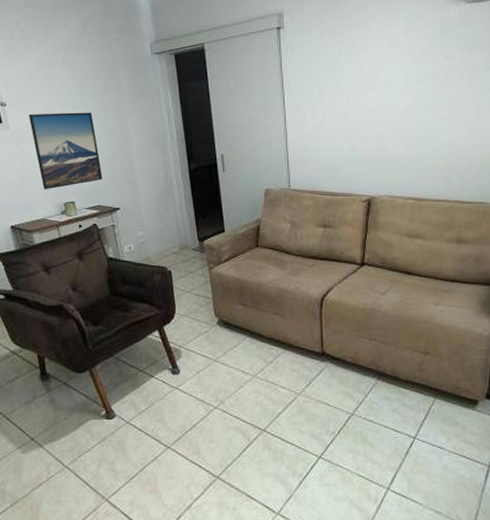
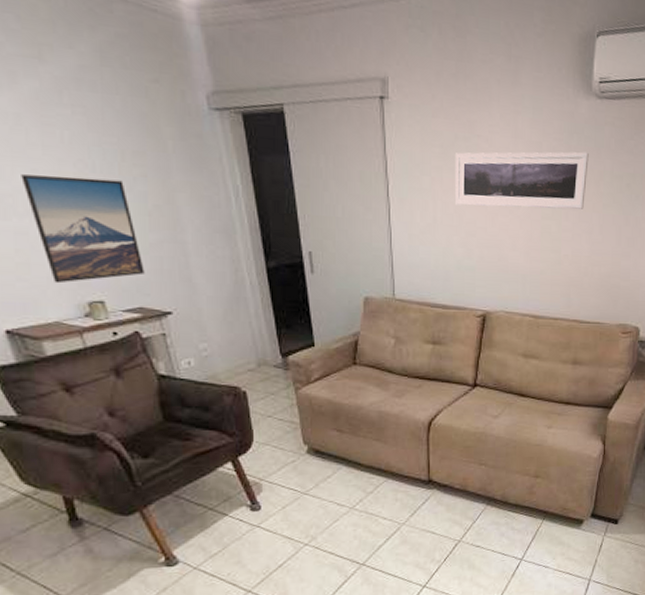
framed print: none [339,50,461,107] -> present [454,152,589,210]

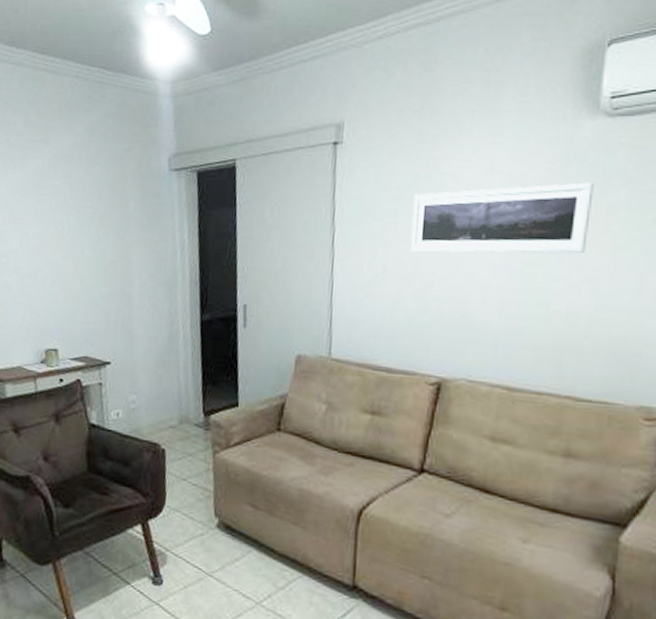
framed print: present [21,174,145,284] -> none [16,237,94,332]

